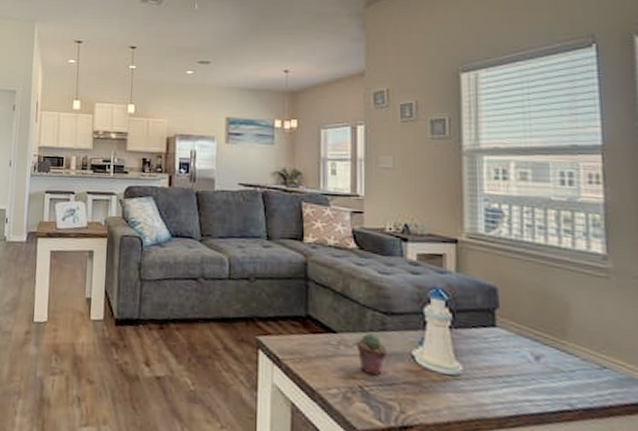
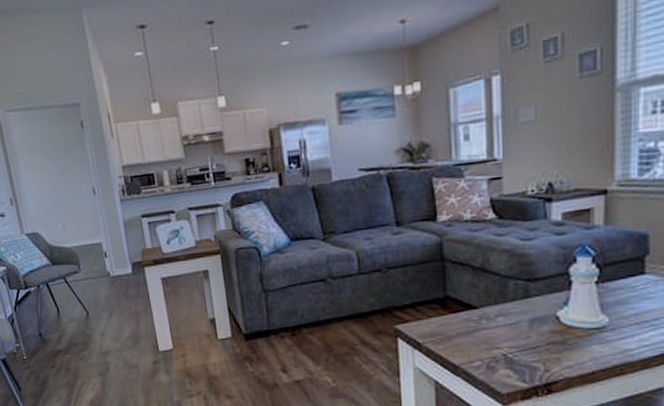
potted succulent: present [356,333,388,376] -> none [498,302,532,342]

